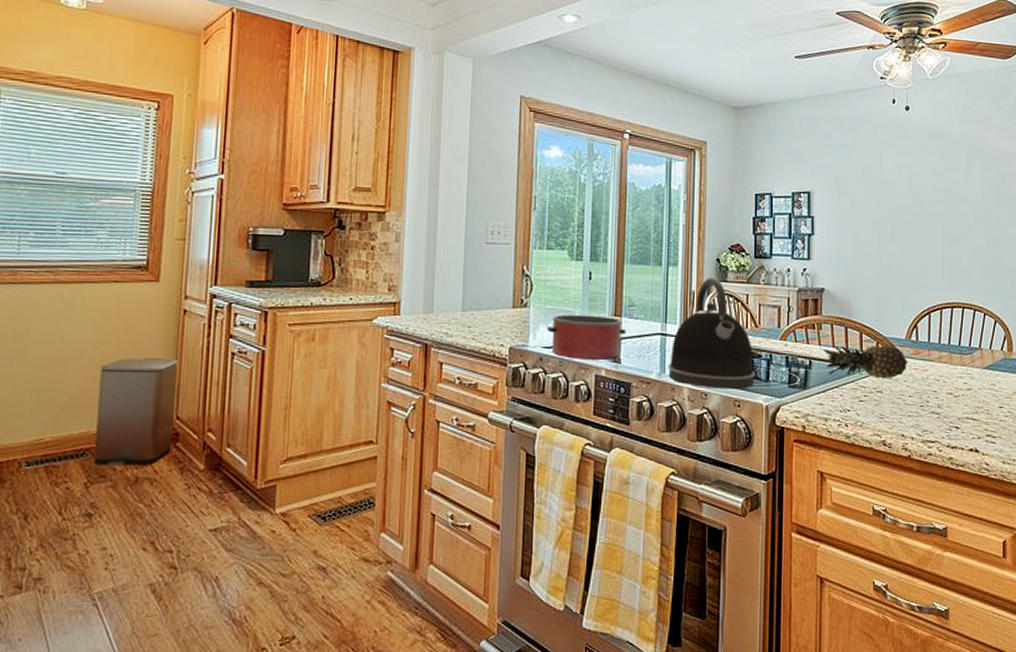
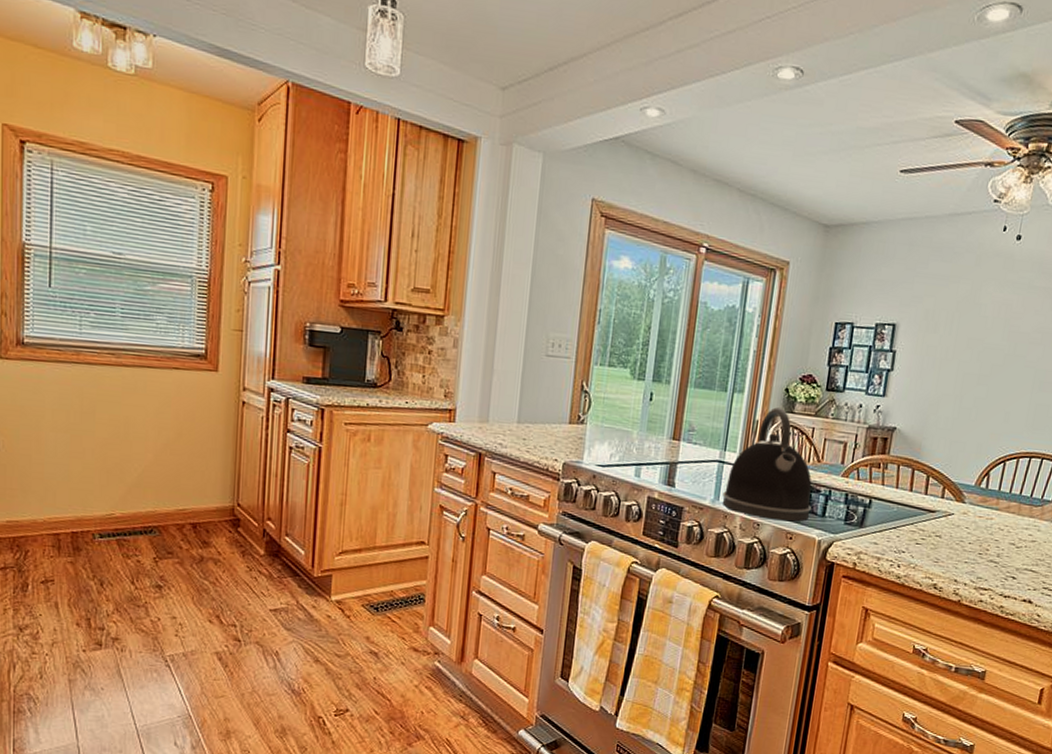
pedal bin: present [94,358,177,467] -> none [161,444,237,547]
cooking pot: present [546,314,627,361] -> none [602,434,684,483]
fruit: present [822,345,907,379] -> none [885,486,973,524]

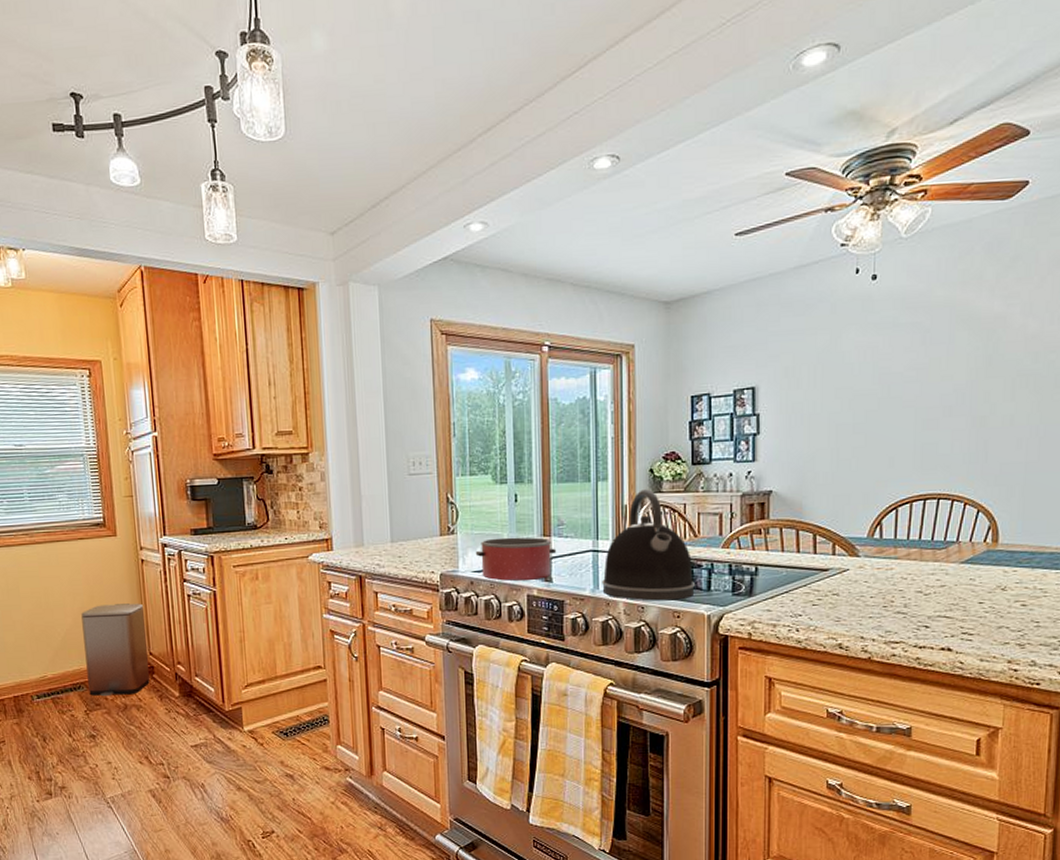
pedal bin: none [161,444,237,547] -> present [81,603,150,697]
cooking pot: none [602,434,684,483] -> present [475,537,557,582]

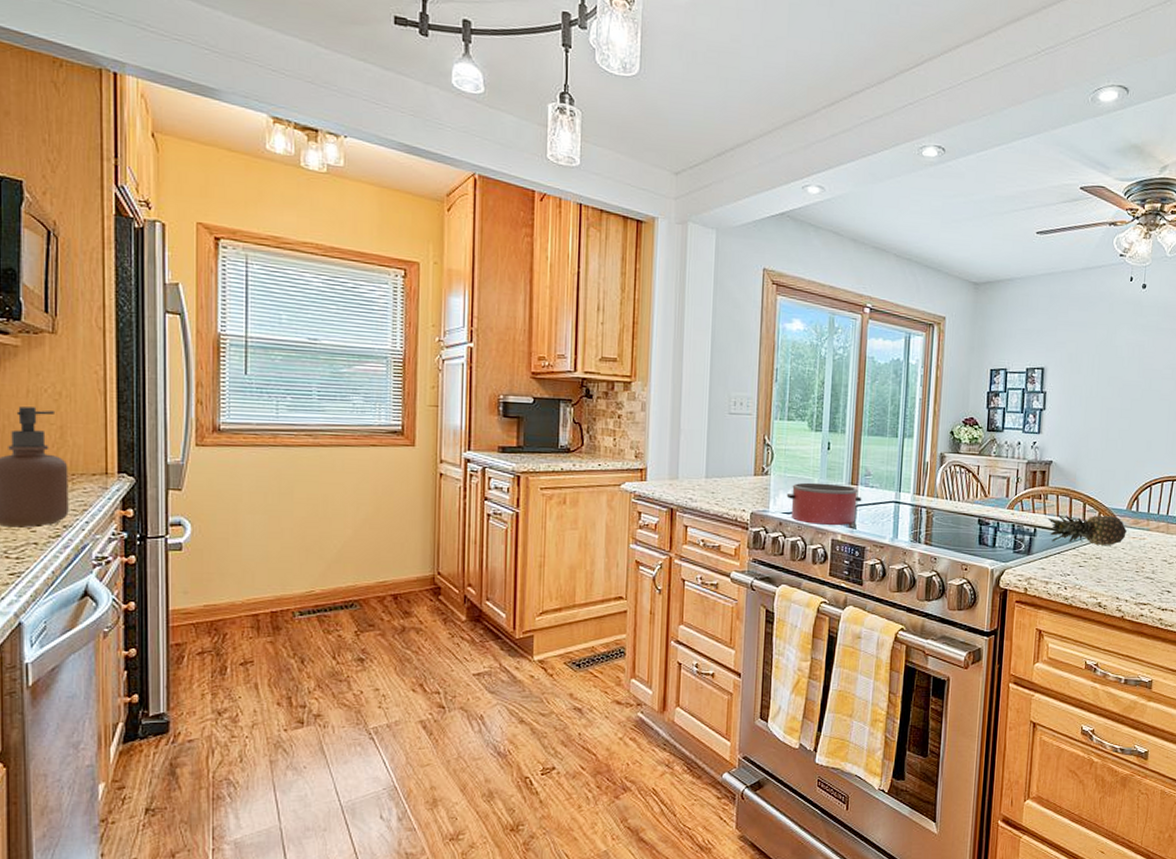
pedal bin: present [81,603,150,697] -> none [362,518,436,617]
kettle: present [602,489,696,601] -> none [901,449,983,554]
fruit: none [770,546,869,581] -> present [1047,514,1127,546]

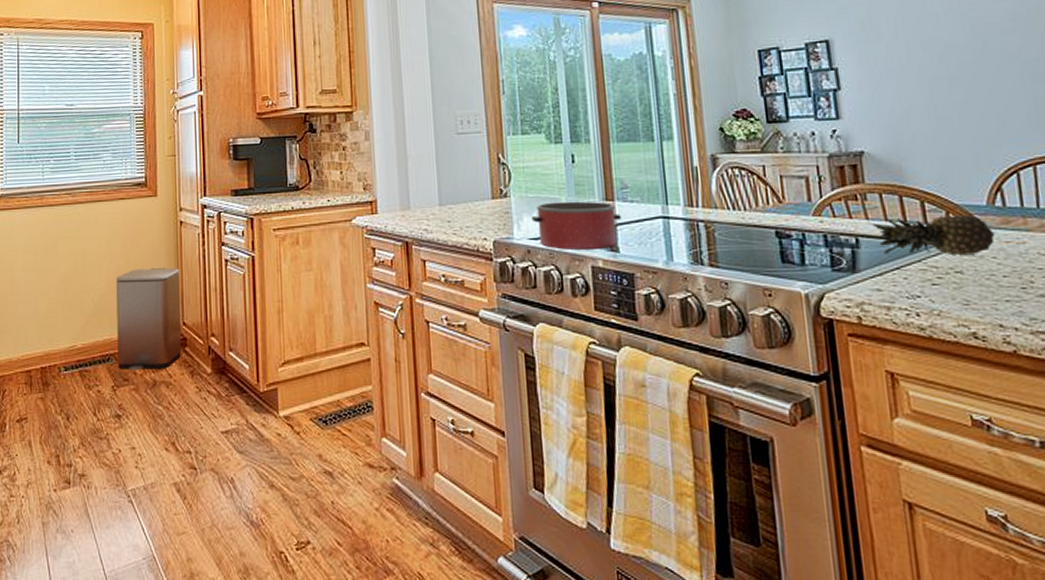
pedal bin: none [362,518,436,617] -> present [116,268,181,371]

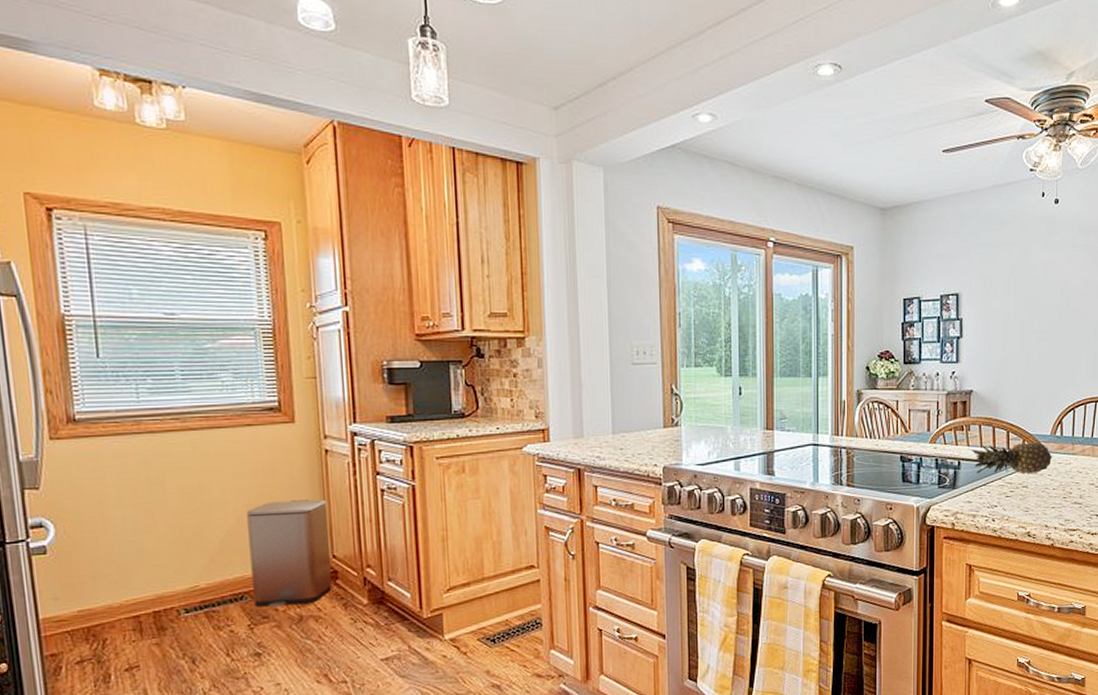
cooking pot: present [531,201,622,251] -> none [699,430,779,475]

